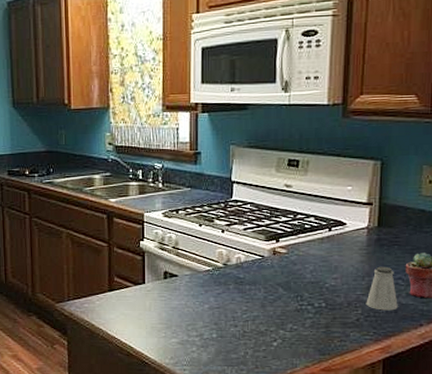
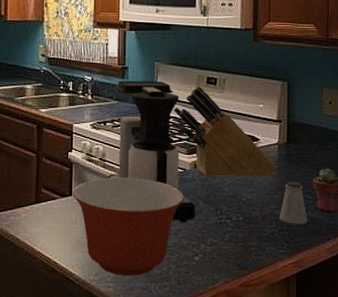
mixing bowl: none [145,265,263,360] -> present [72,177,185,277]
coffee maker: none [181,166,275,310] -> present [107,80,196,223]
knife block: none [251,170,366,264] -> present [174,86,278,177]

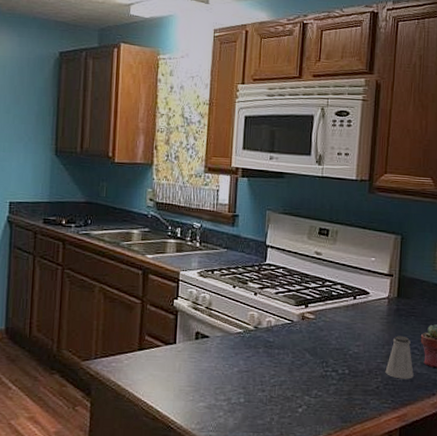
mixing bowl: present [72,177,185,277] -> none [176,326,291,426]
coffee maker: present [107,80,196,223] -> none [213,228,302,375]
knife block: present [174,86,278,177] -> none [284,237,386,331]

